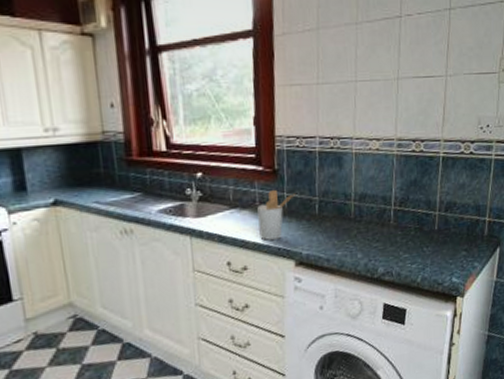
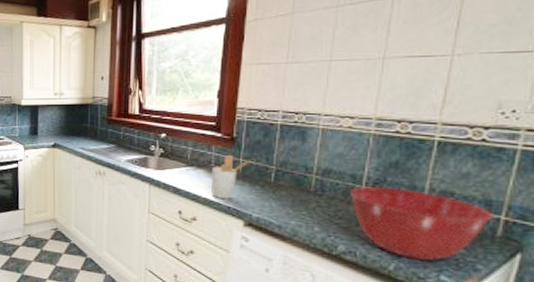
mixing bowl: none [383,204,481,269] -> present [351,185,493,261]

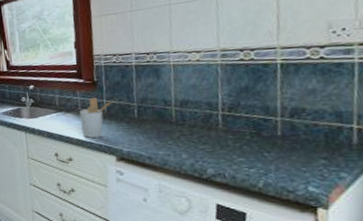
mixing bowl: present [351,185,493,261] -> none [209,109,346,176]

